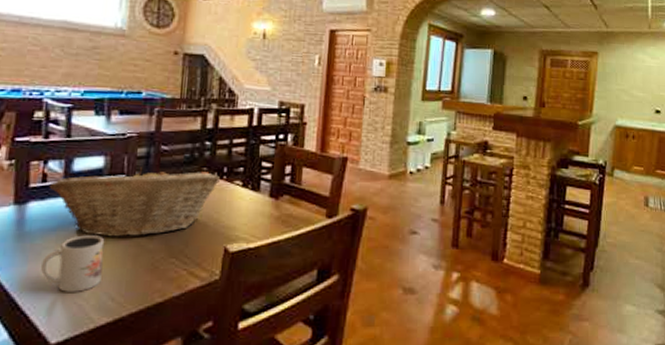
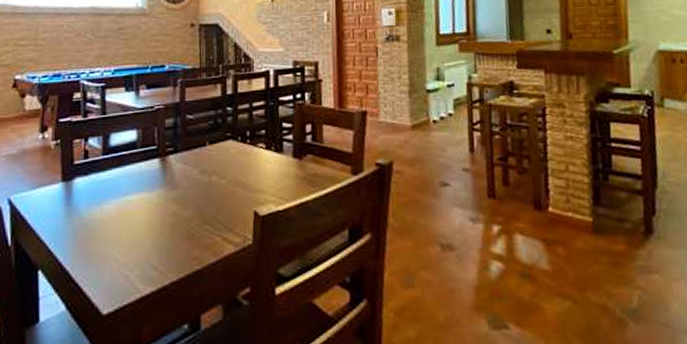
mug: present [41,235,105,292] -> none [89,206,143,263]
fruit basket: present [49,167,220,237] -> none [90,137,243,207]

